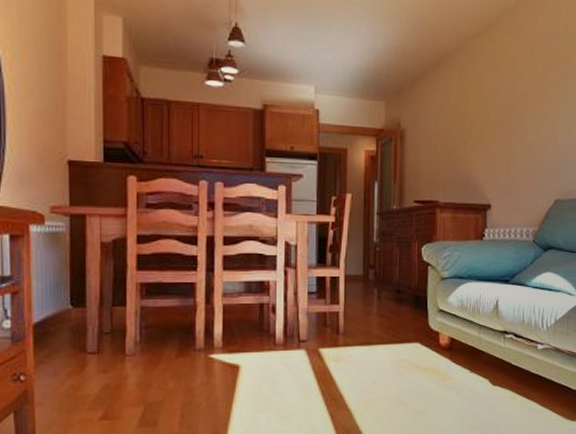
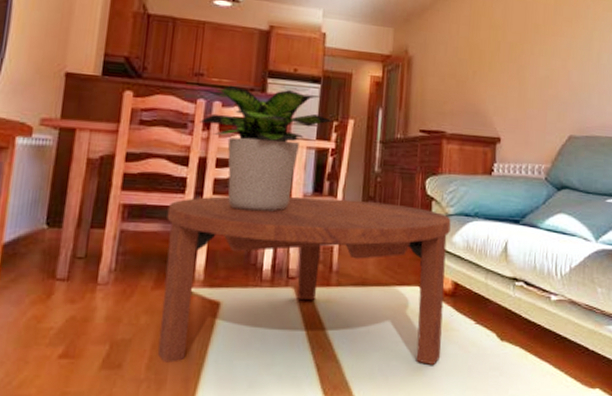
coffee table: none [182,268,446,419] -> present [158,196,451,365]
potted plant: none [204,165,331,284] -> present [199,85,332,212]

